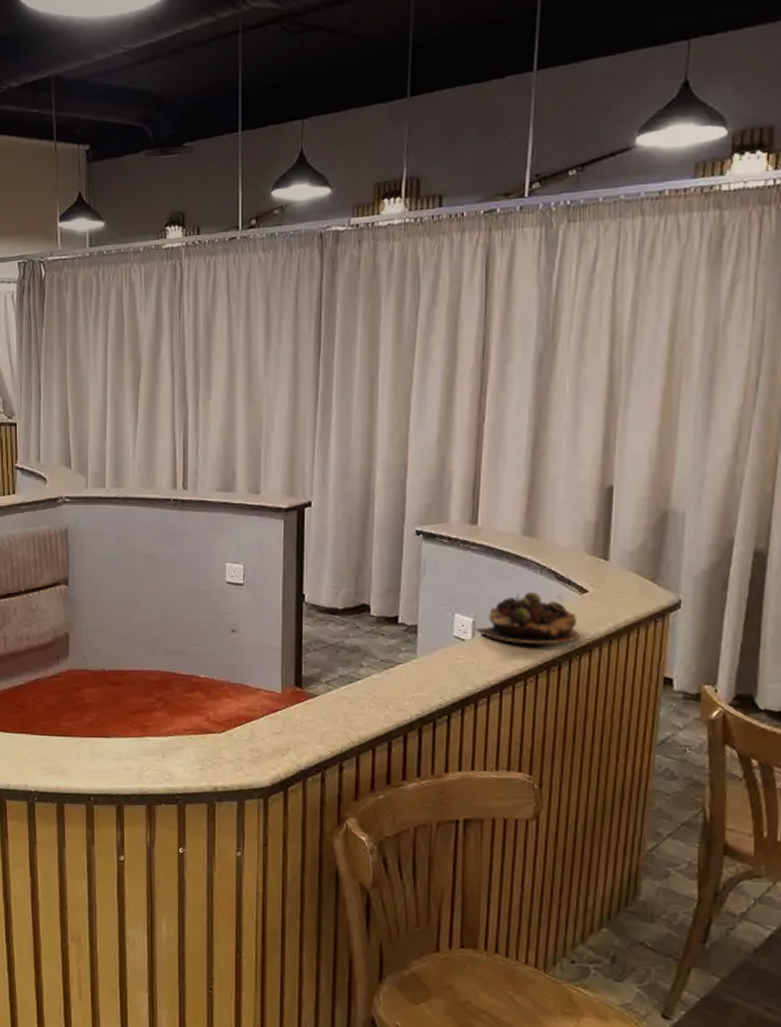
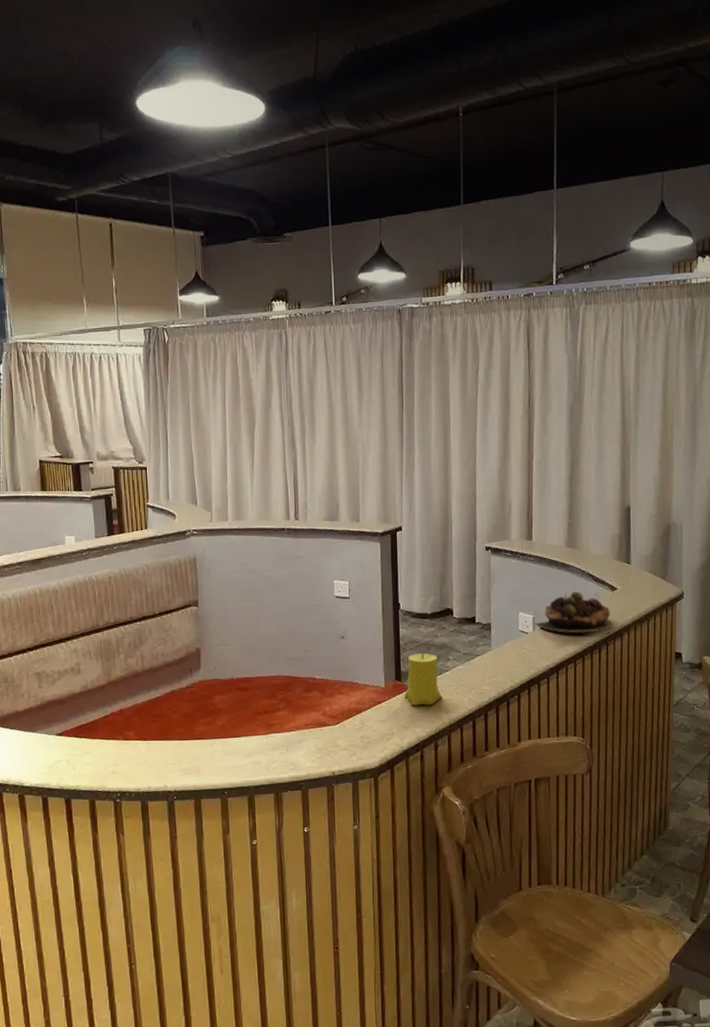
candle: none [305,656,351,719] -> present [404,653,442,706]

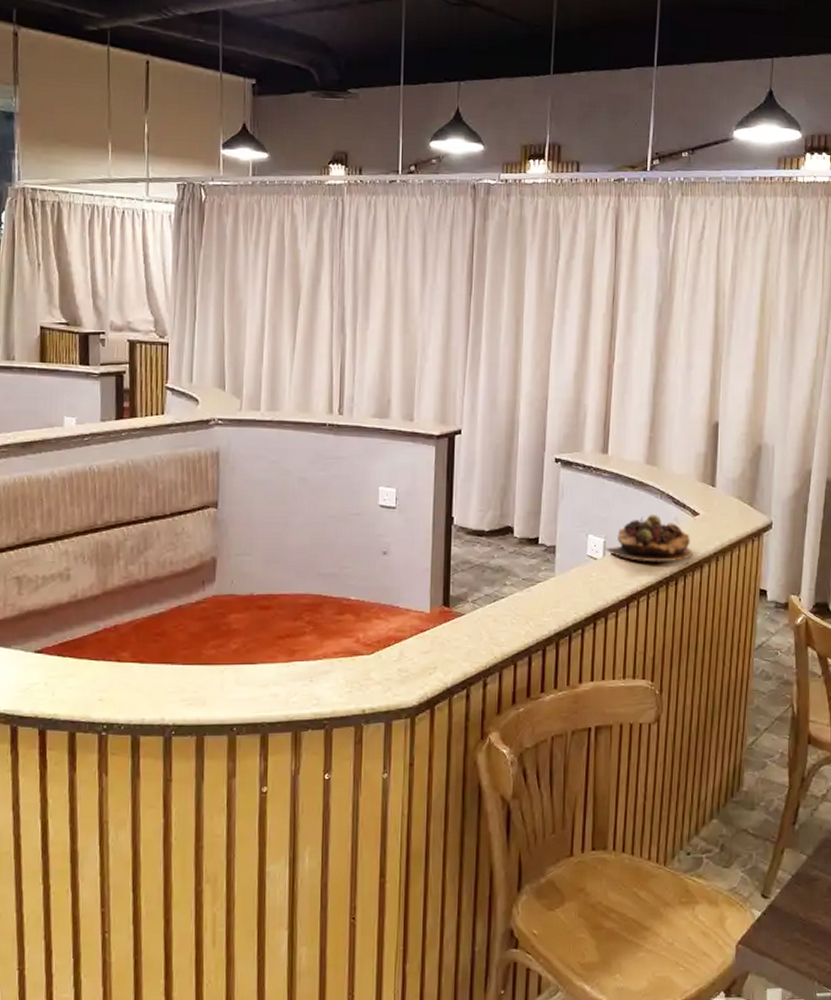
candle: present [404,653,442,706] -> none [452,576,495,637]

